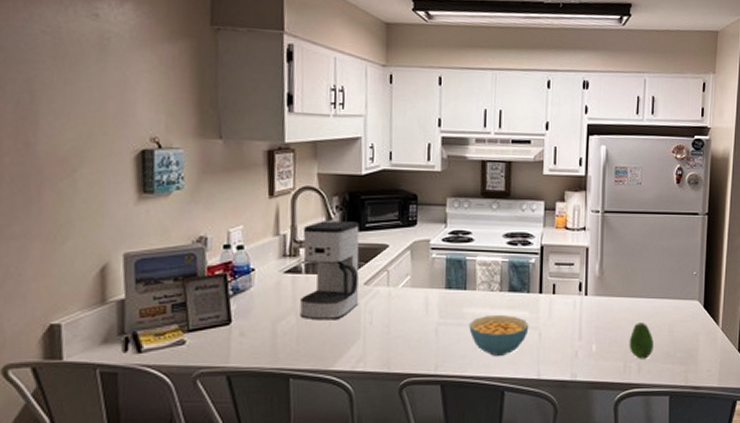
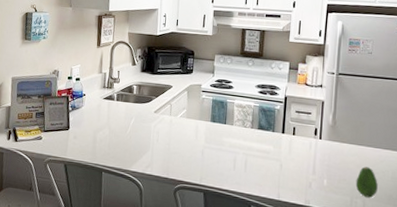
coffee maker: present [300,221,360,321] -> none [111,65,154,136]
cereal bowl: present [469,315,529,356] -> none [226,145,273,178]

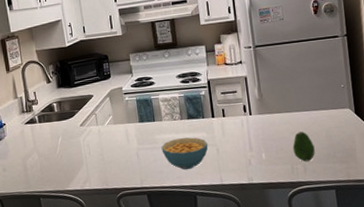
cereal bowl: none [226,145,273,178] -> present [161,137,208,170]

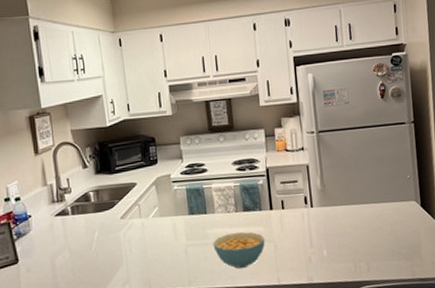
fruit: present [292,131,315,162] -> none [355,226,379,259]

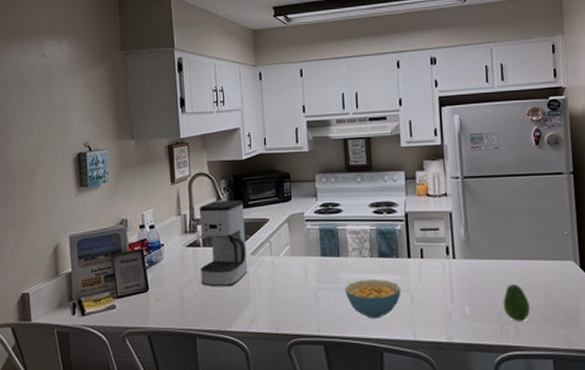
coffee maker: none [66,166,119,253] -> present [200,200,248,287]
fruit: none [355,226,379,259] -> present [503,284,530,321]

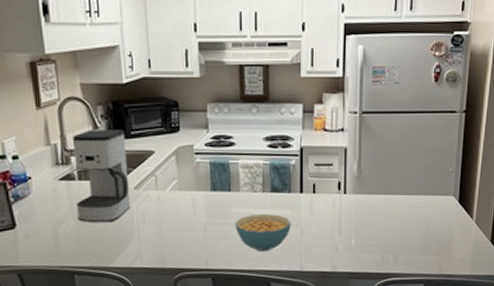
fruit: present [503,284,530,321] -> none [386,218,410,251]

